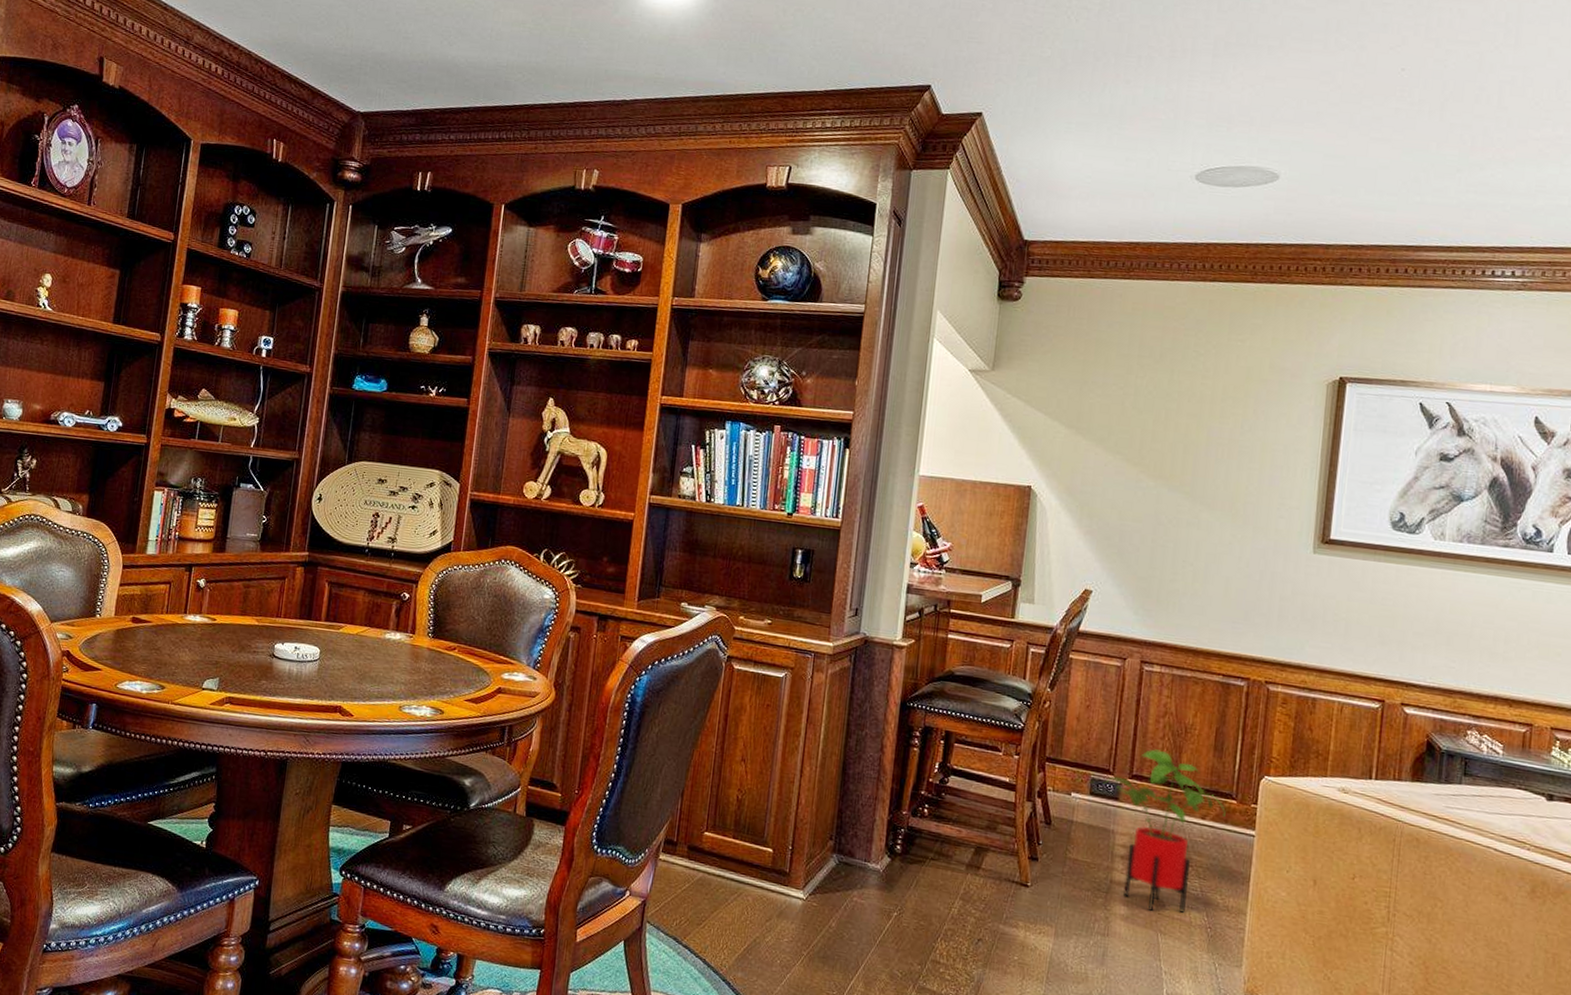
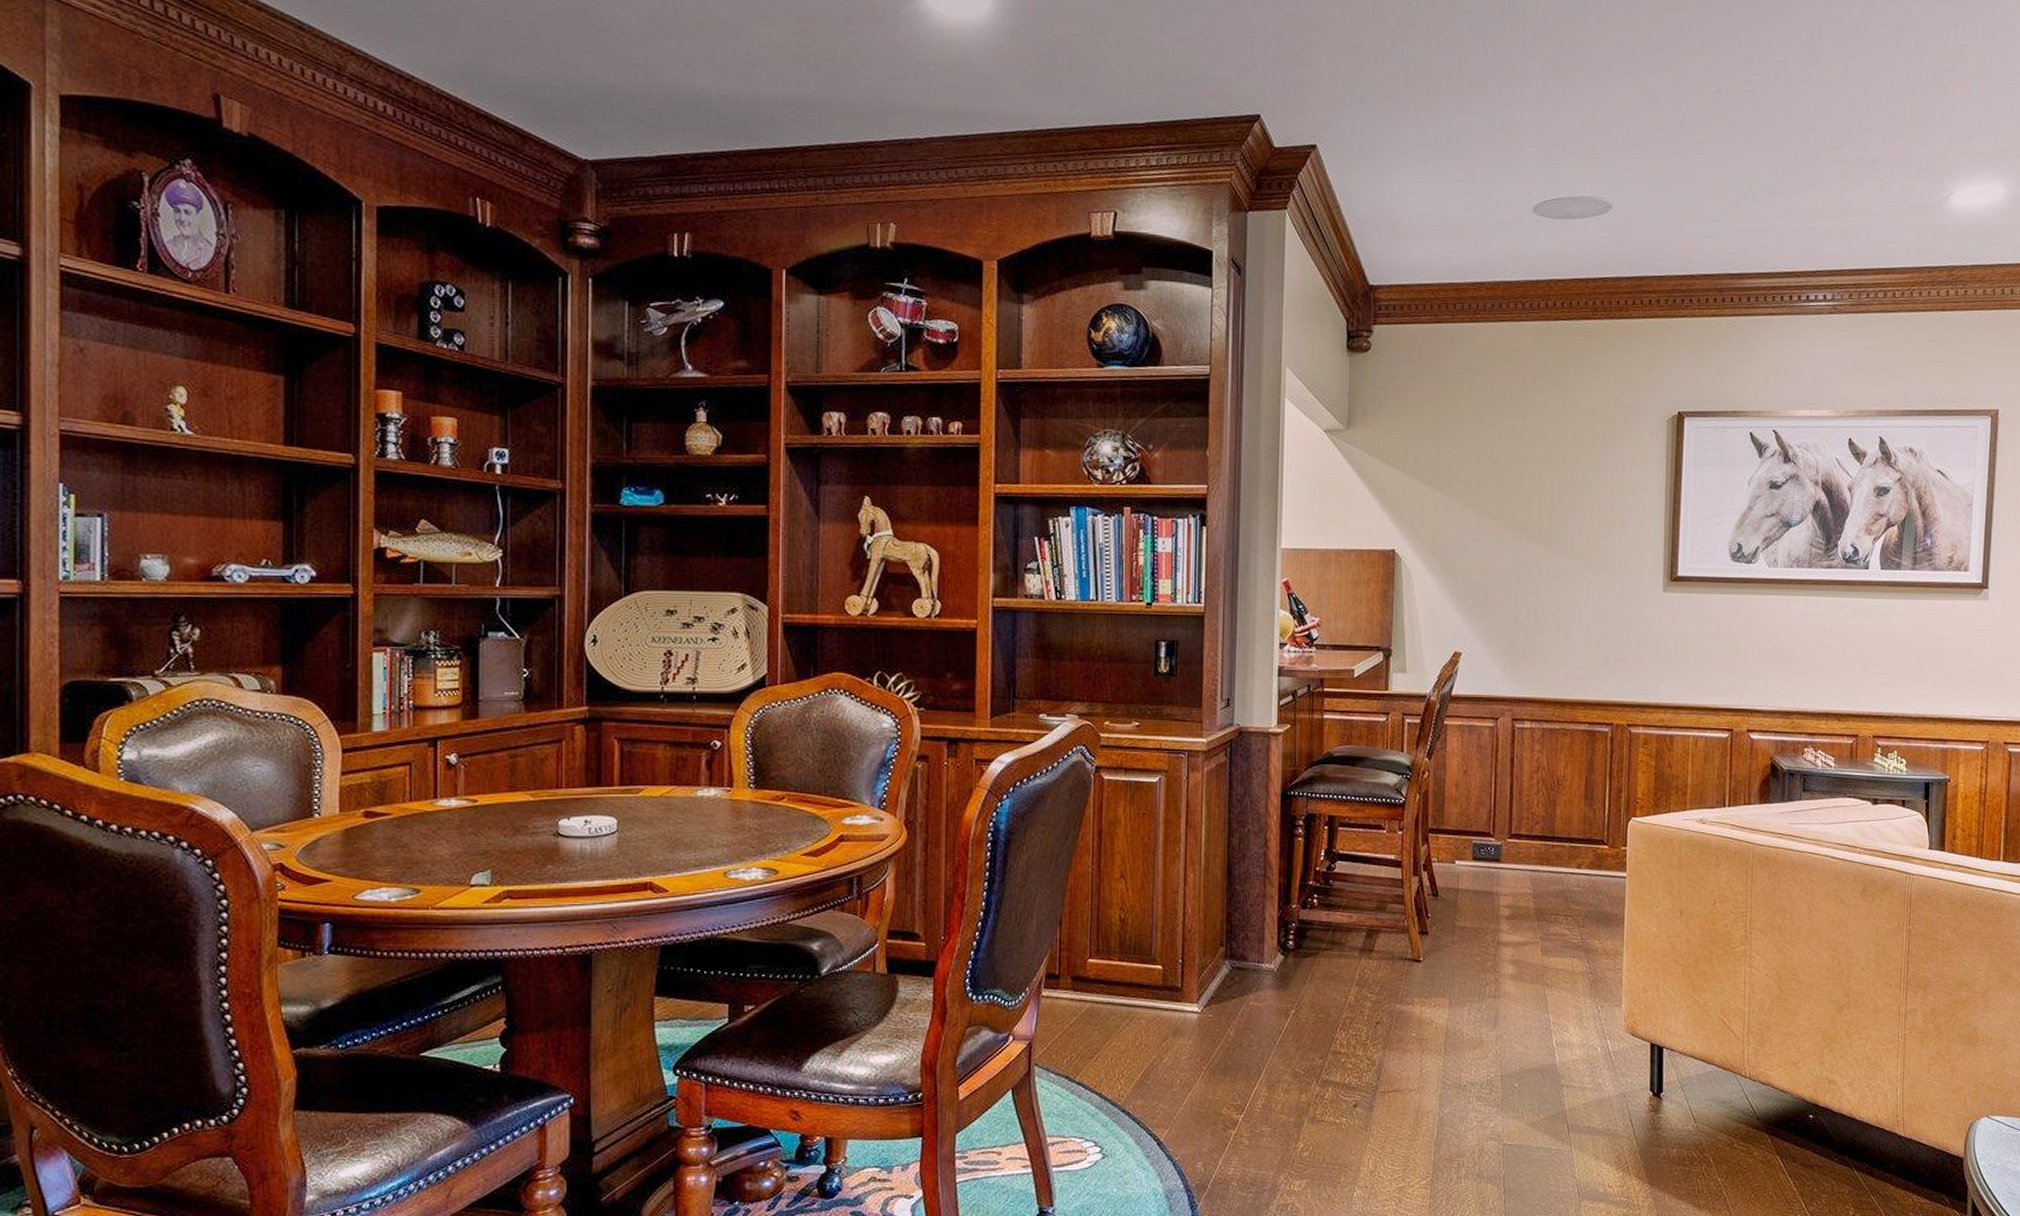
house plant: present [1103,749,1226,913] -> none [1484,806,1599,966]

